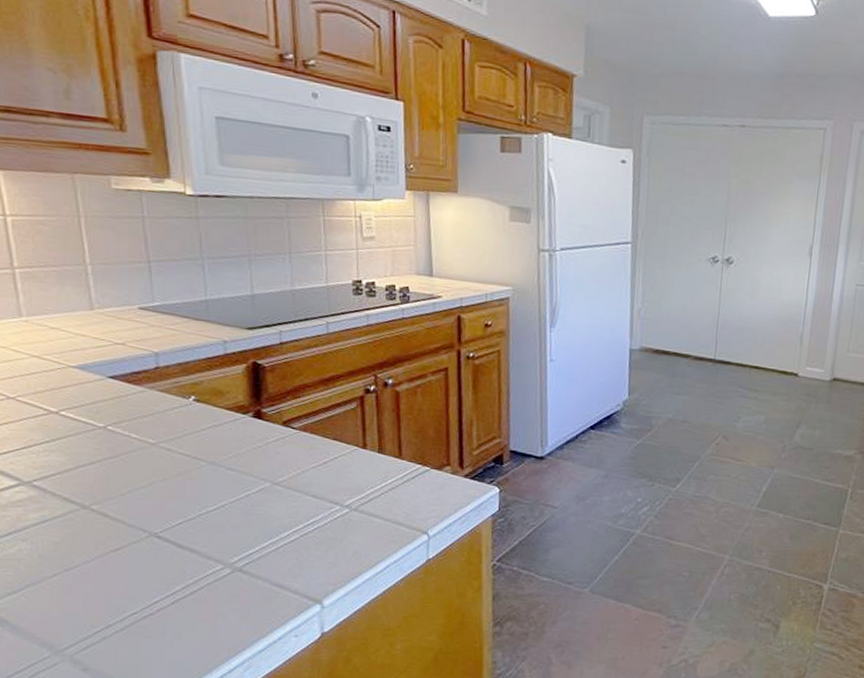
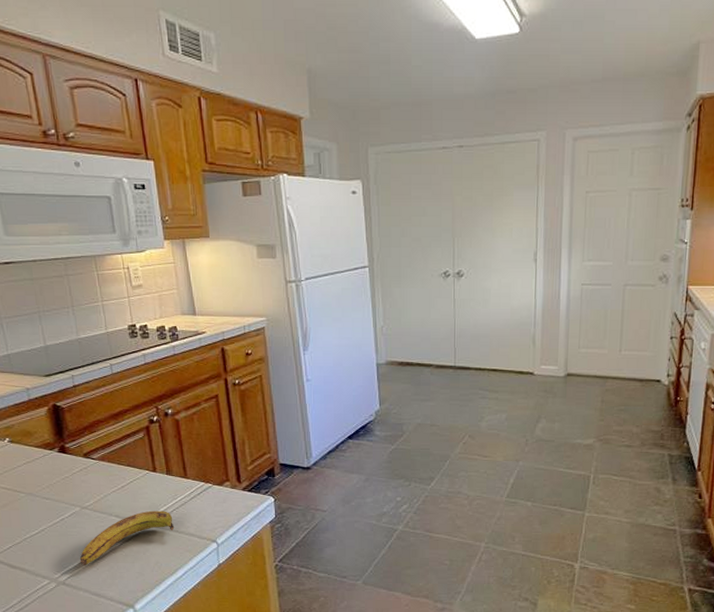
banana: none [263,492,381,551] -> present [79,510,175,566]

